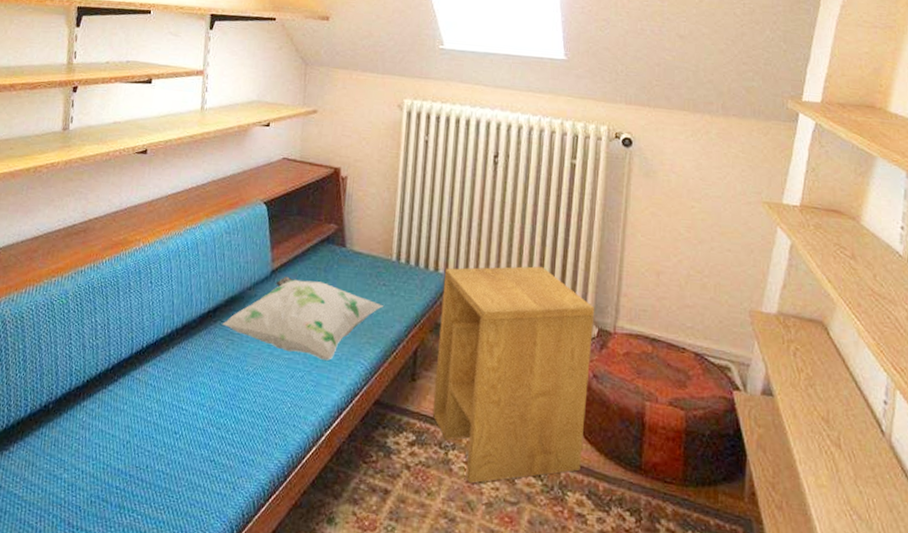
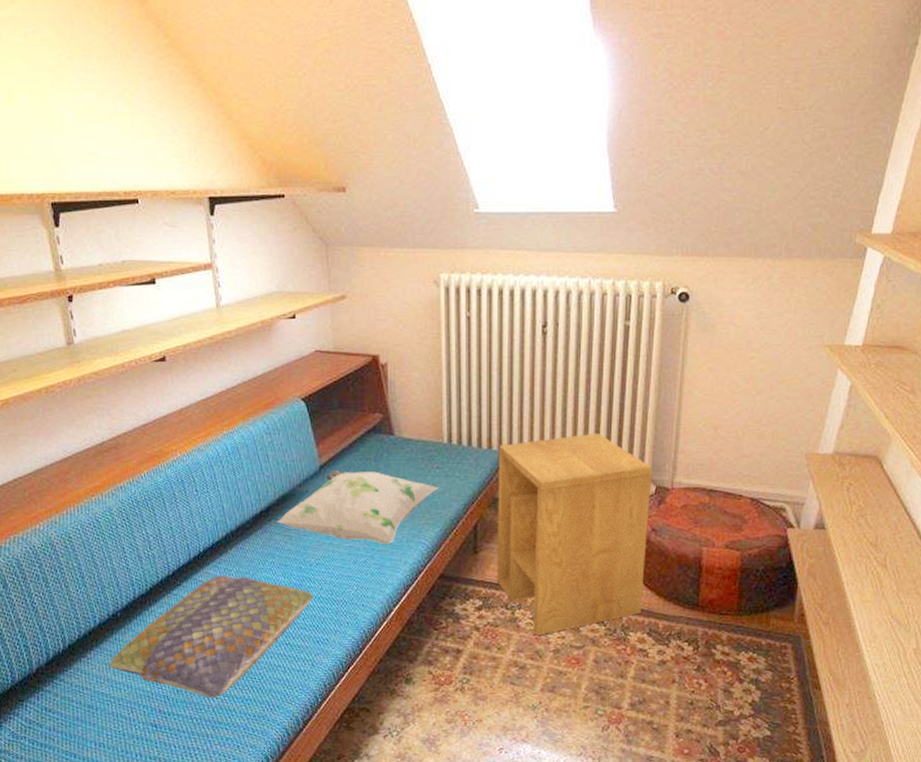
cushion: none [28,374,246,516] -> present [109,575,314,699]

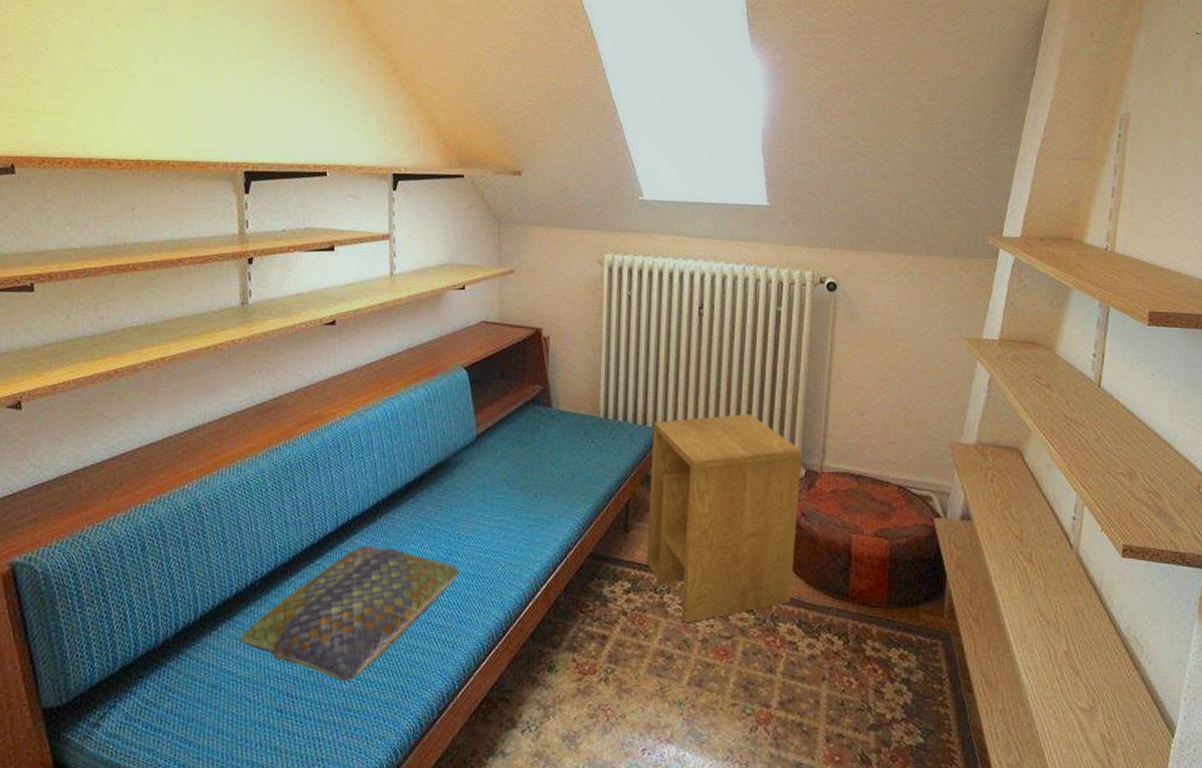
decorative pillow: present [277,469,439,544] -> none [429,439,593,519]

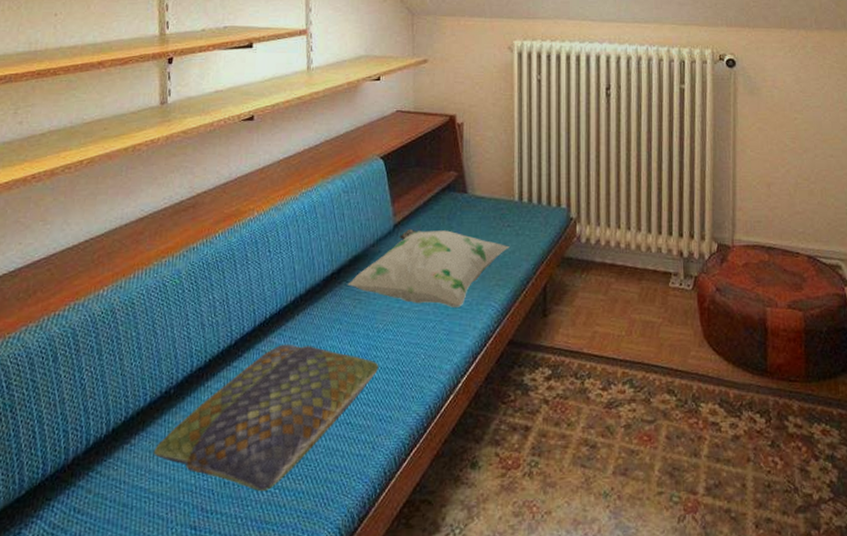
decorative pillow: none [429,439,593,519] -> present [347,228,510,308]
side table: present [646,413,802,623] -> none [566,190,713,409]

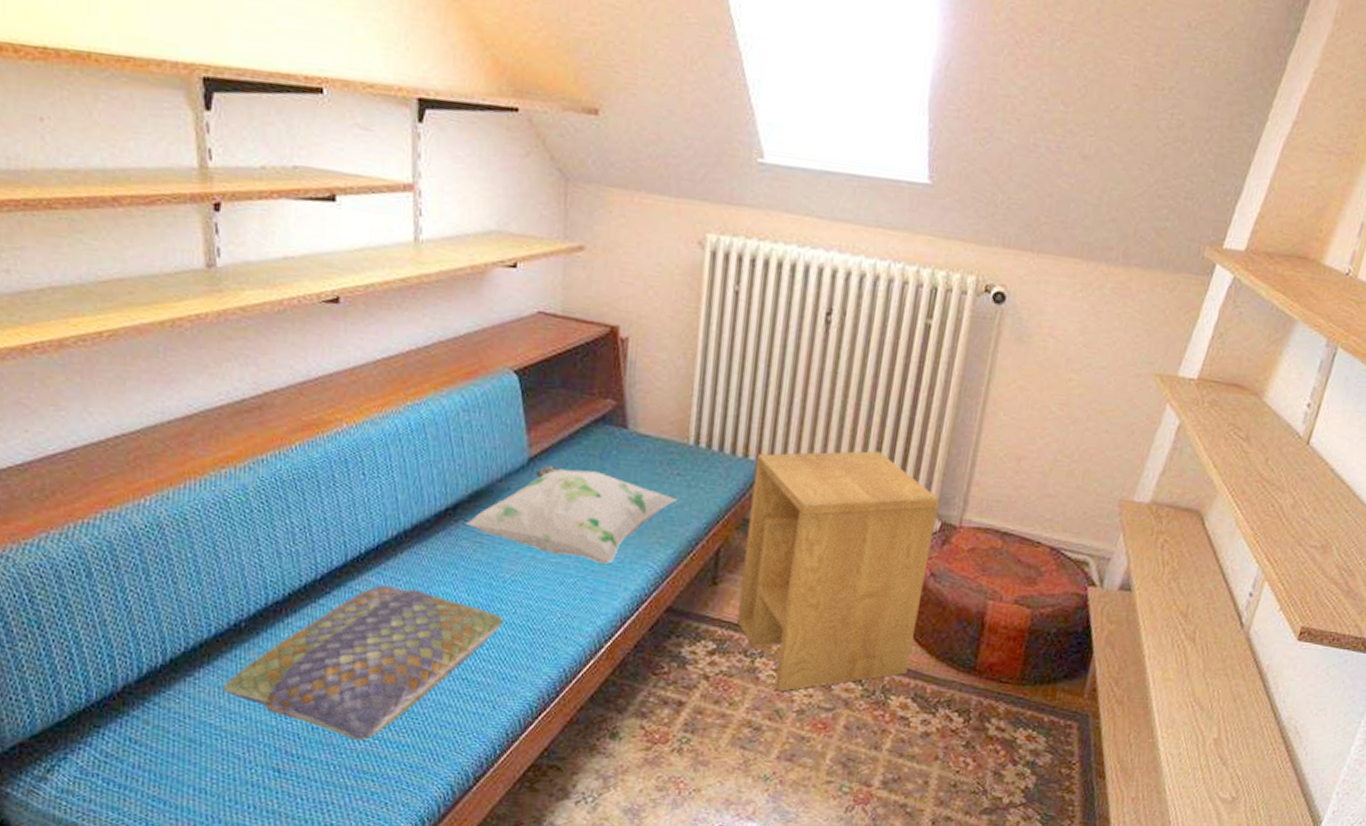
side table: none [566,190,713,409] -> present [736,450,940,691]

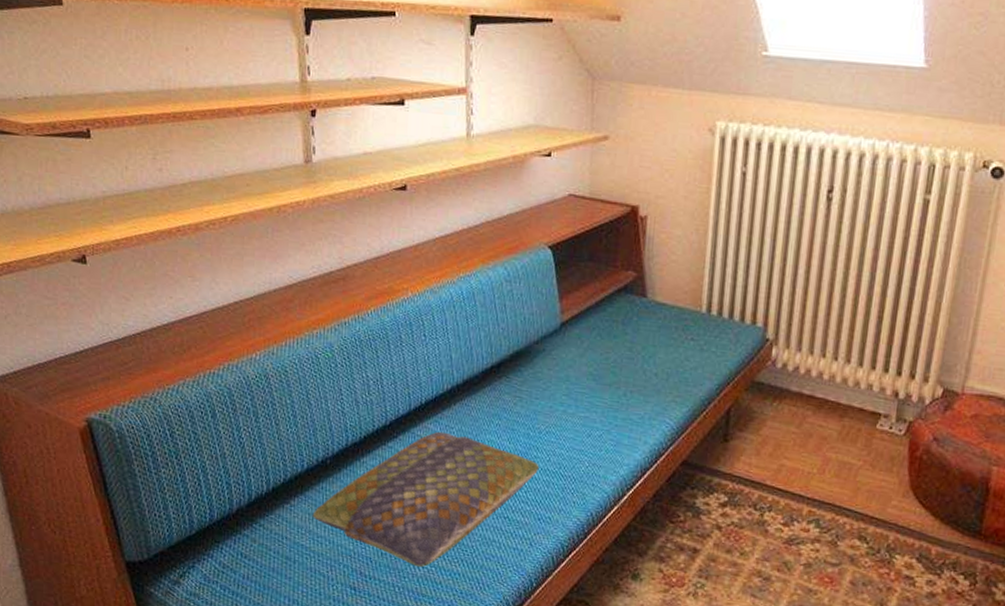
decorative pillow: present [466,464,677,564] -> none [508,329,692,419]
side table: present [736,450,940,691] -> none [746,319,941,545]

